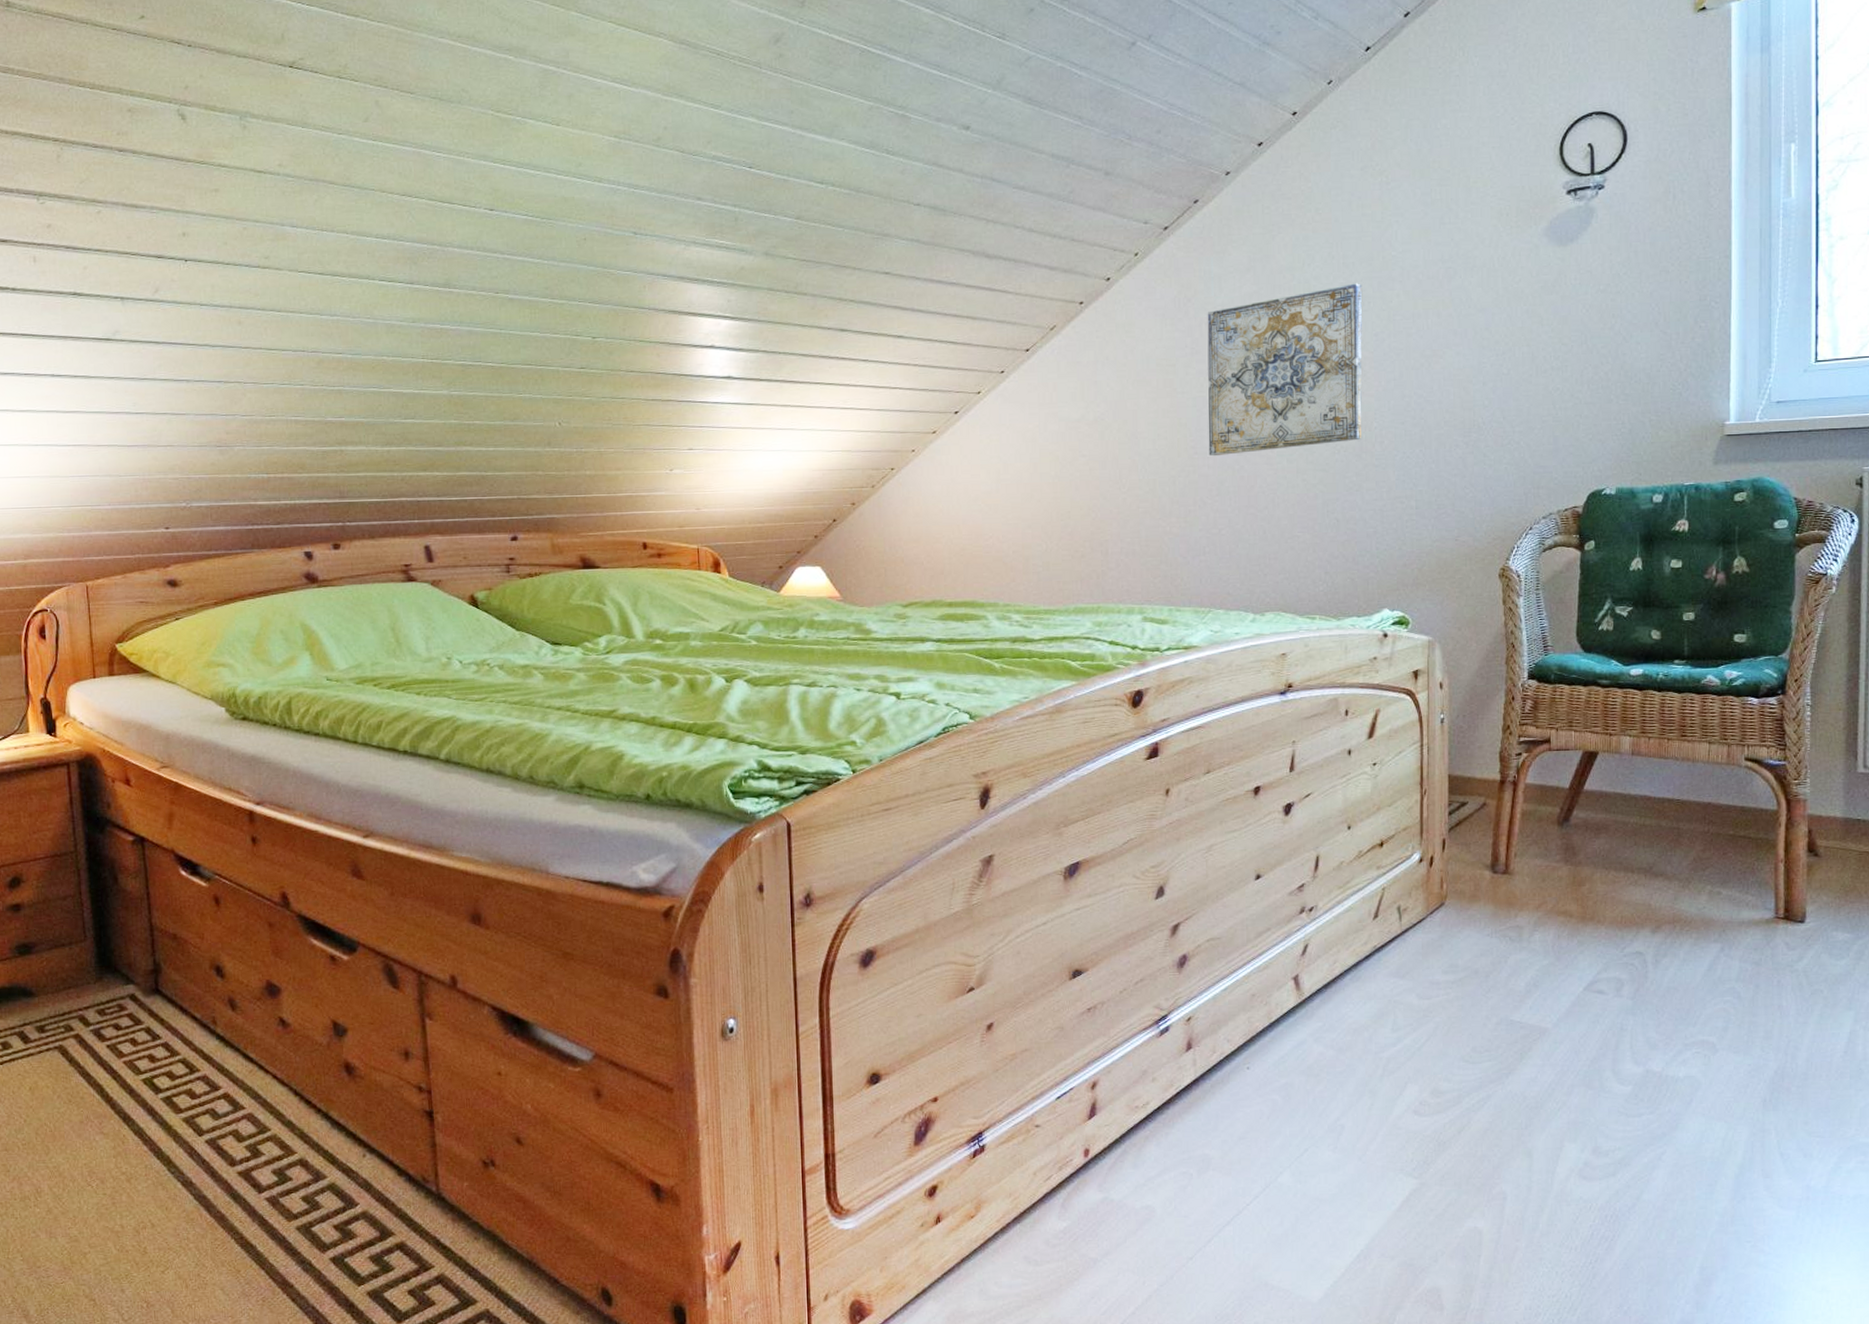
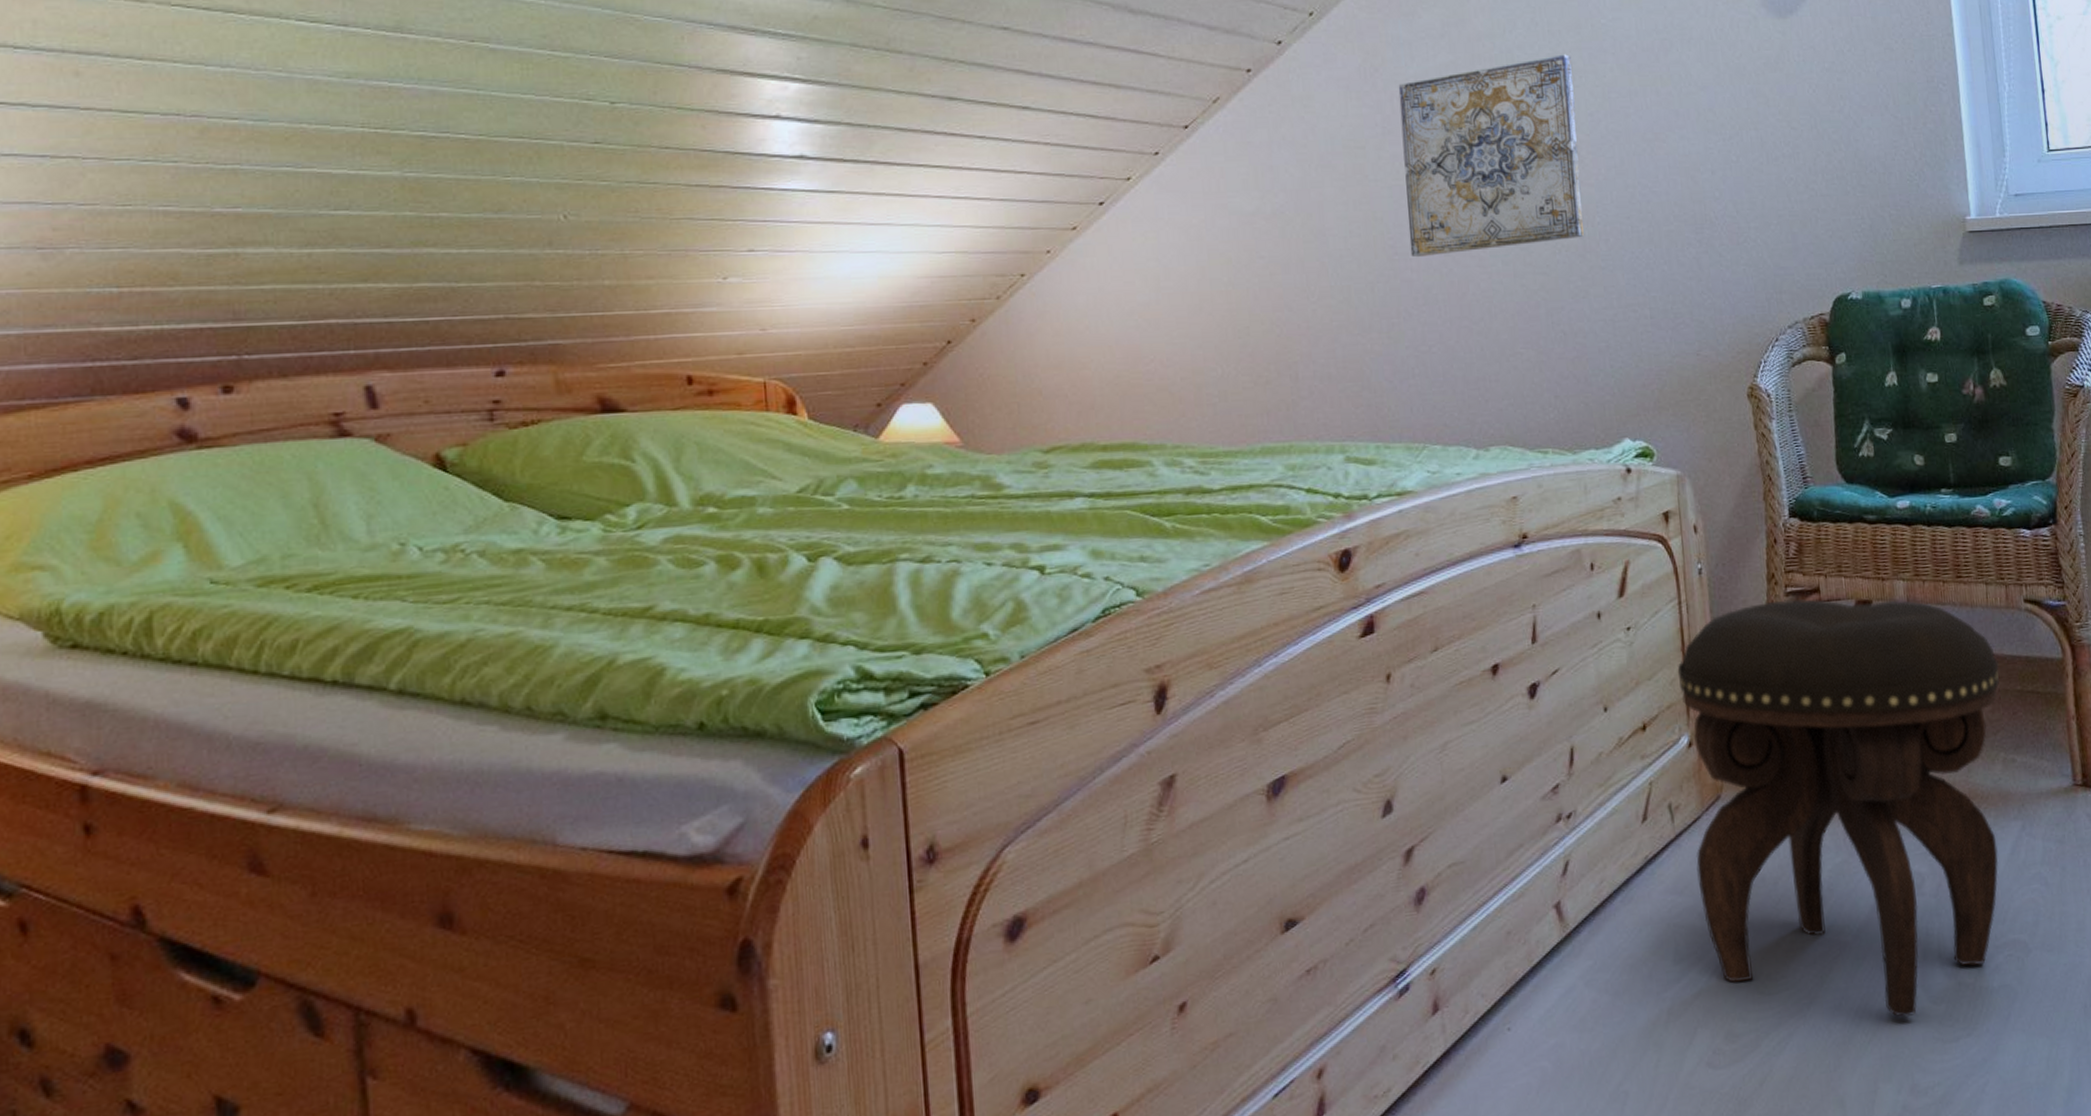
footstool: none [1415,747,1714,1093] -> present [1677,598,1999,1018]

